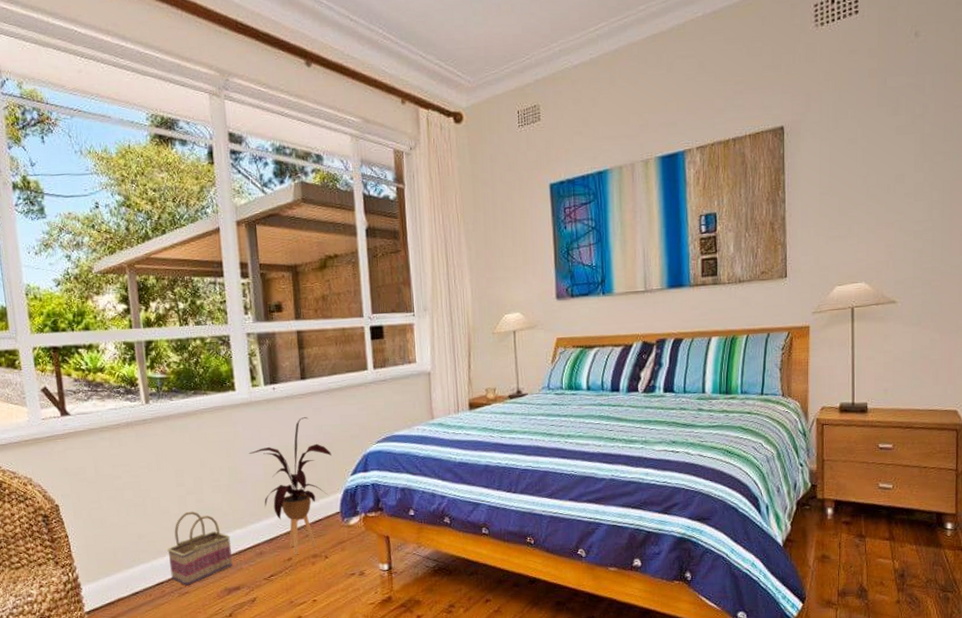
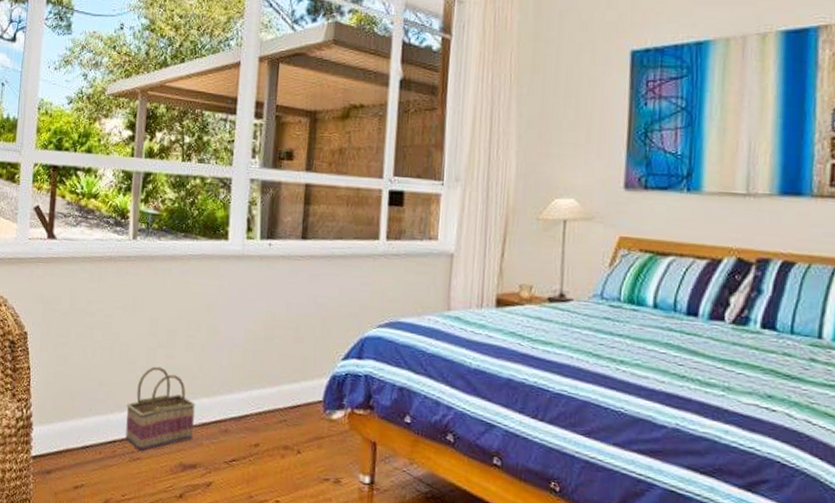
house plant: present [249,417,332,555] -> none [231,282,323,442]

